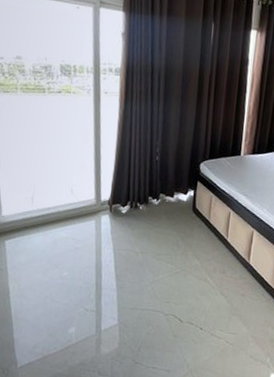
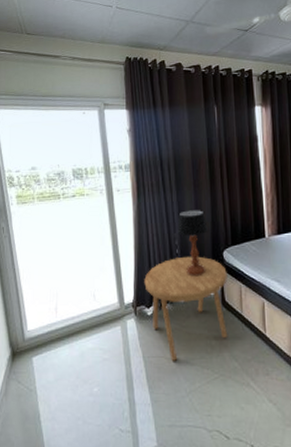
side table: none [122,163,201,255] -> present [144,256,228,361]
table lamp: none [160,121,189,183] -> present [177,210,208,275]

